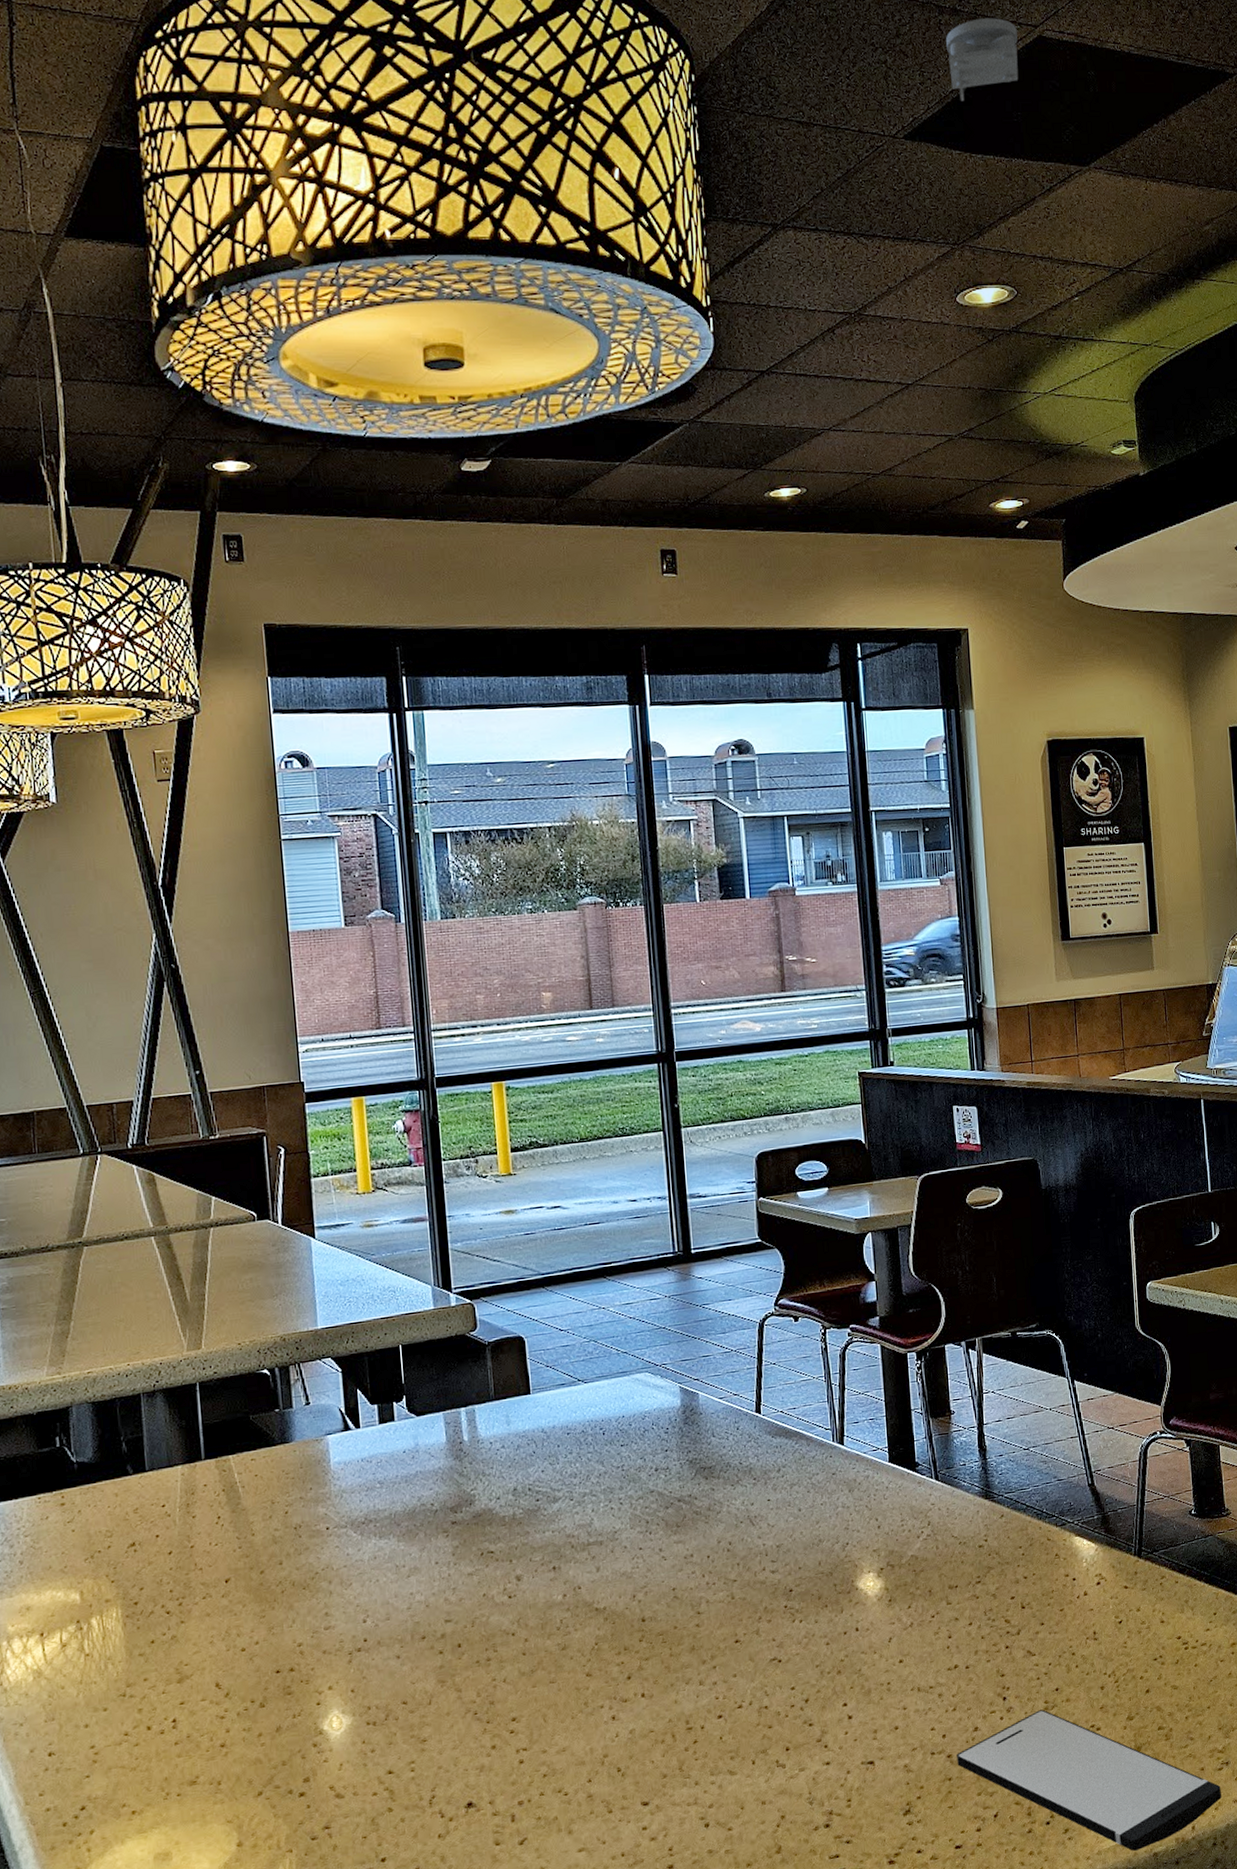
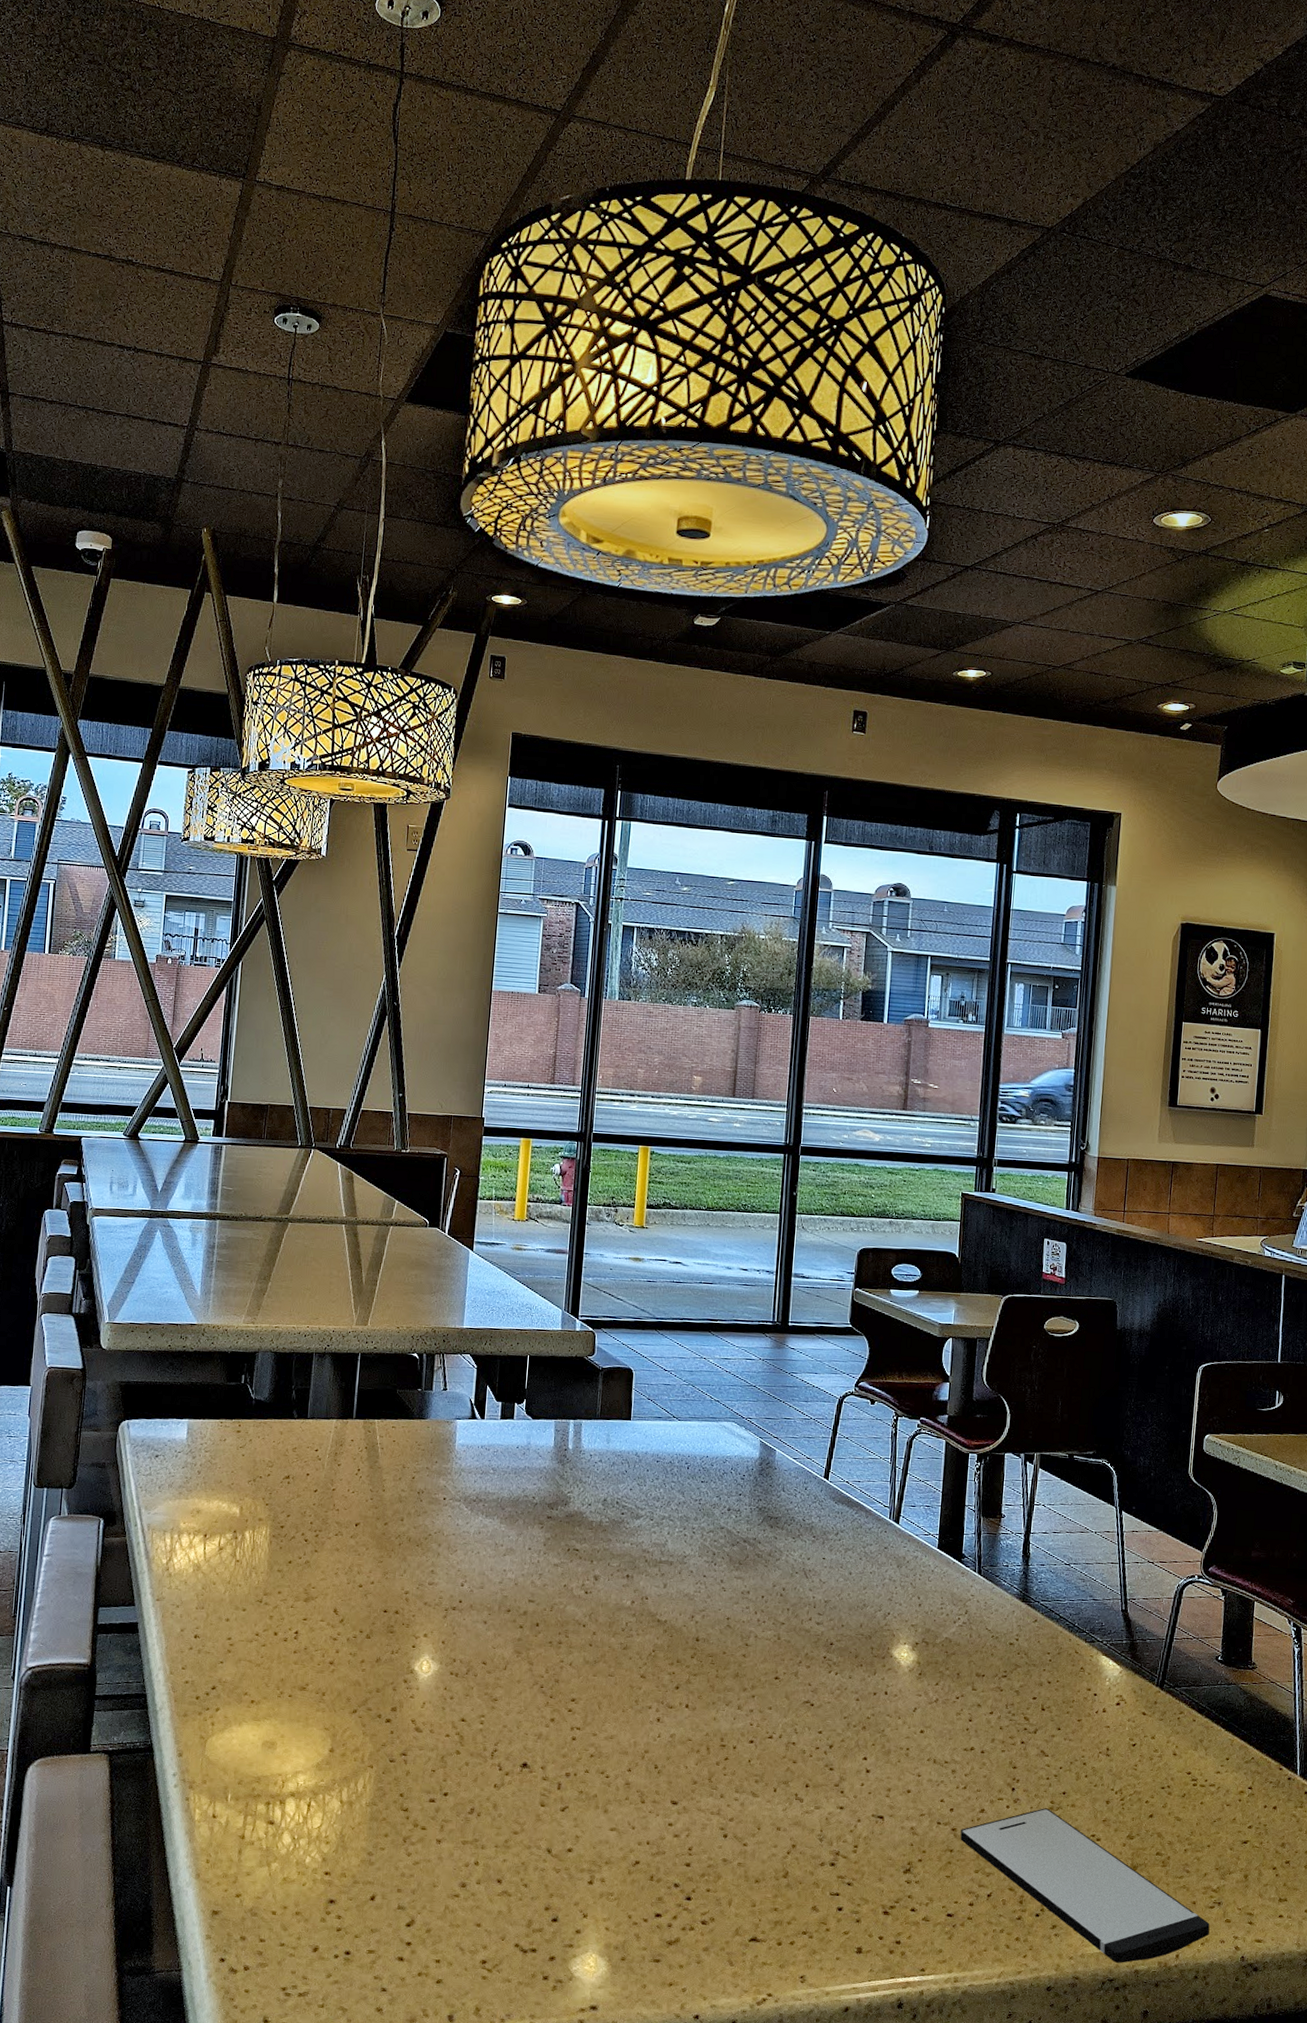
smoke detector: present [946,17,1019,102] -> none [1176,275,1245,348]

